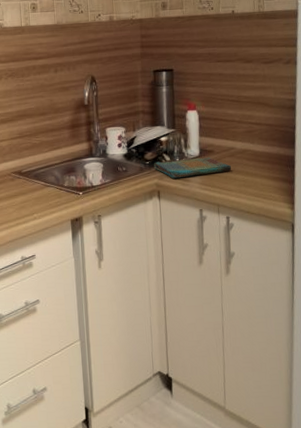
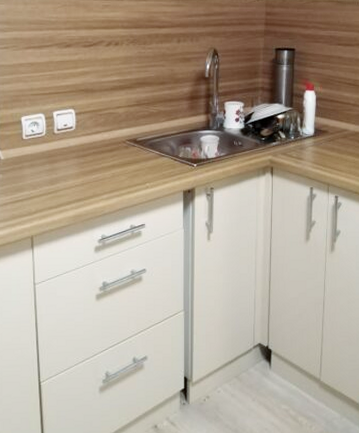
dish towel: present [153,157,232,179] -> none [269,137,344,156]

